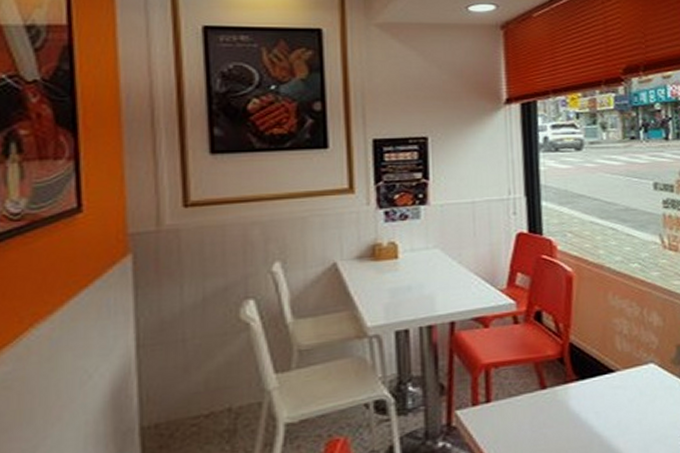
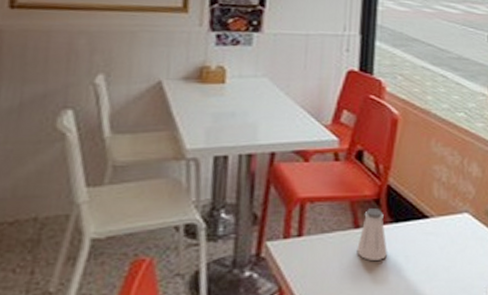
saltshaker: none [546,367,577,420] -> present [357,209,387,261]

